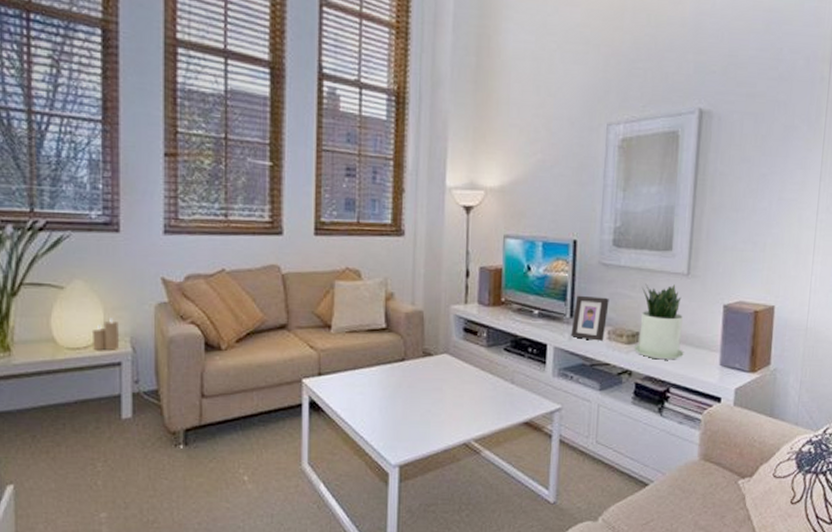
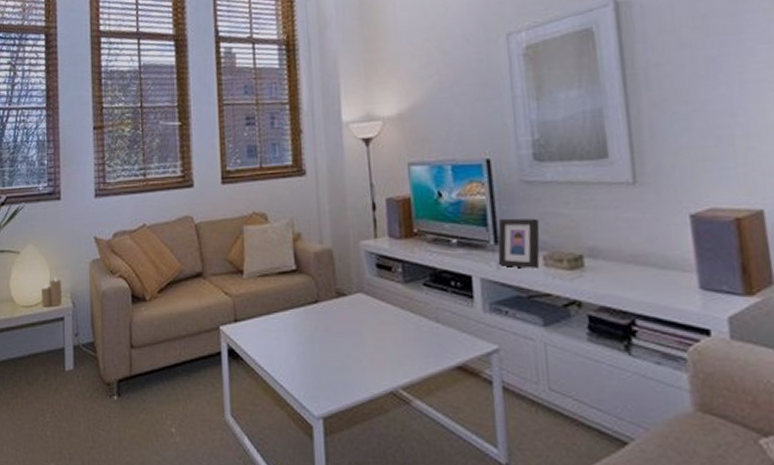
planter: present [633,283,684,360] -> none [578,196,647,286]

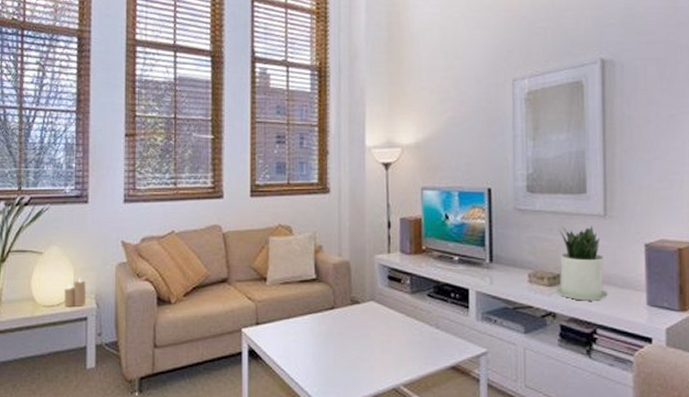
picture frame: present [498,218,540,269] -> none [491,240,527,284]
planter: none [578,196,647,286] -> present [555,226,608,301]

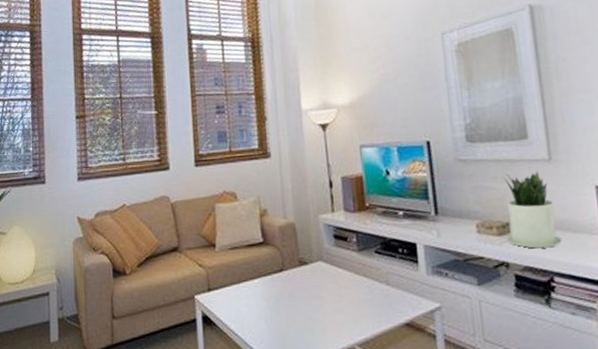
candle: present [64,278,87,306] -> none [26,254,48,283]

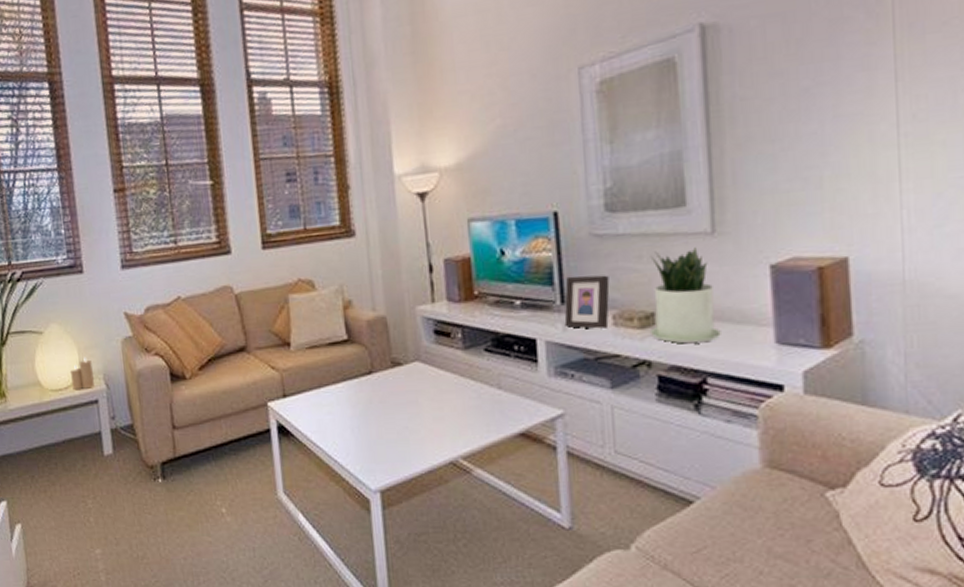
candle: none [26,254,48,283] -> present [69,357,95,389]
picture frame: none [438,192,474,236] -> present [564,275,610,329]

